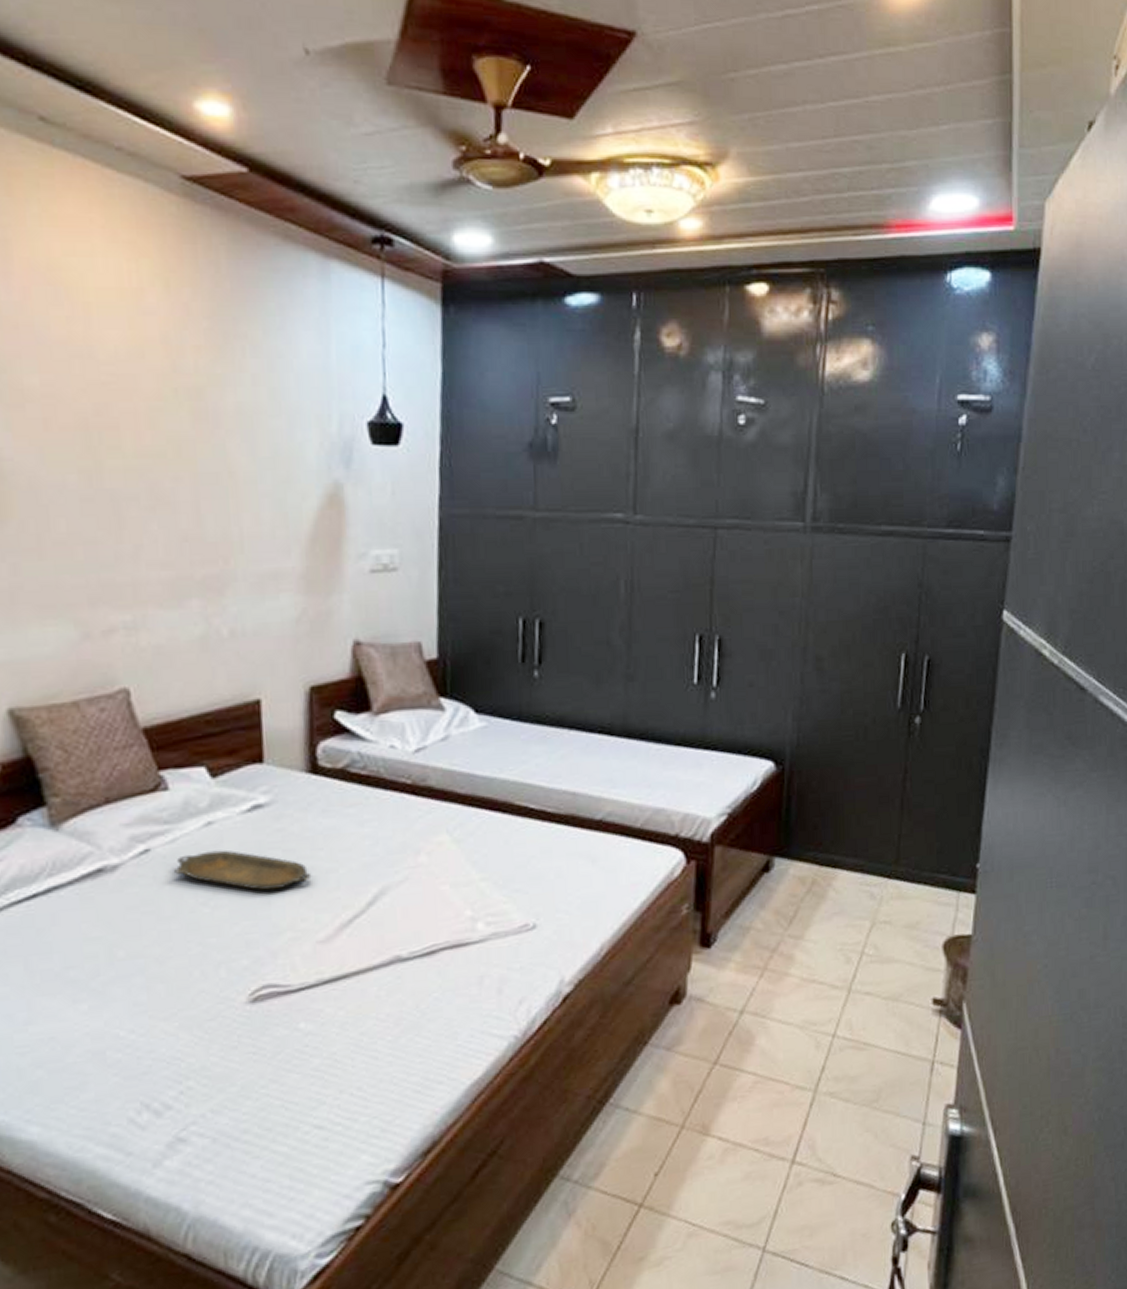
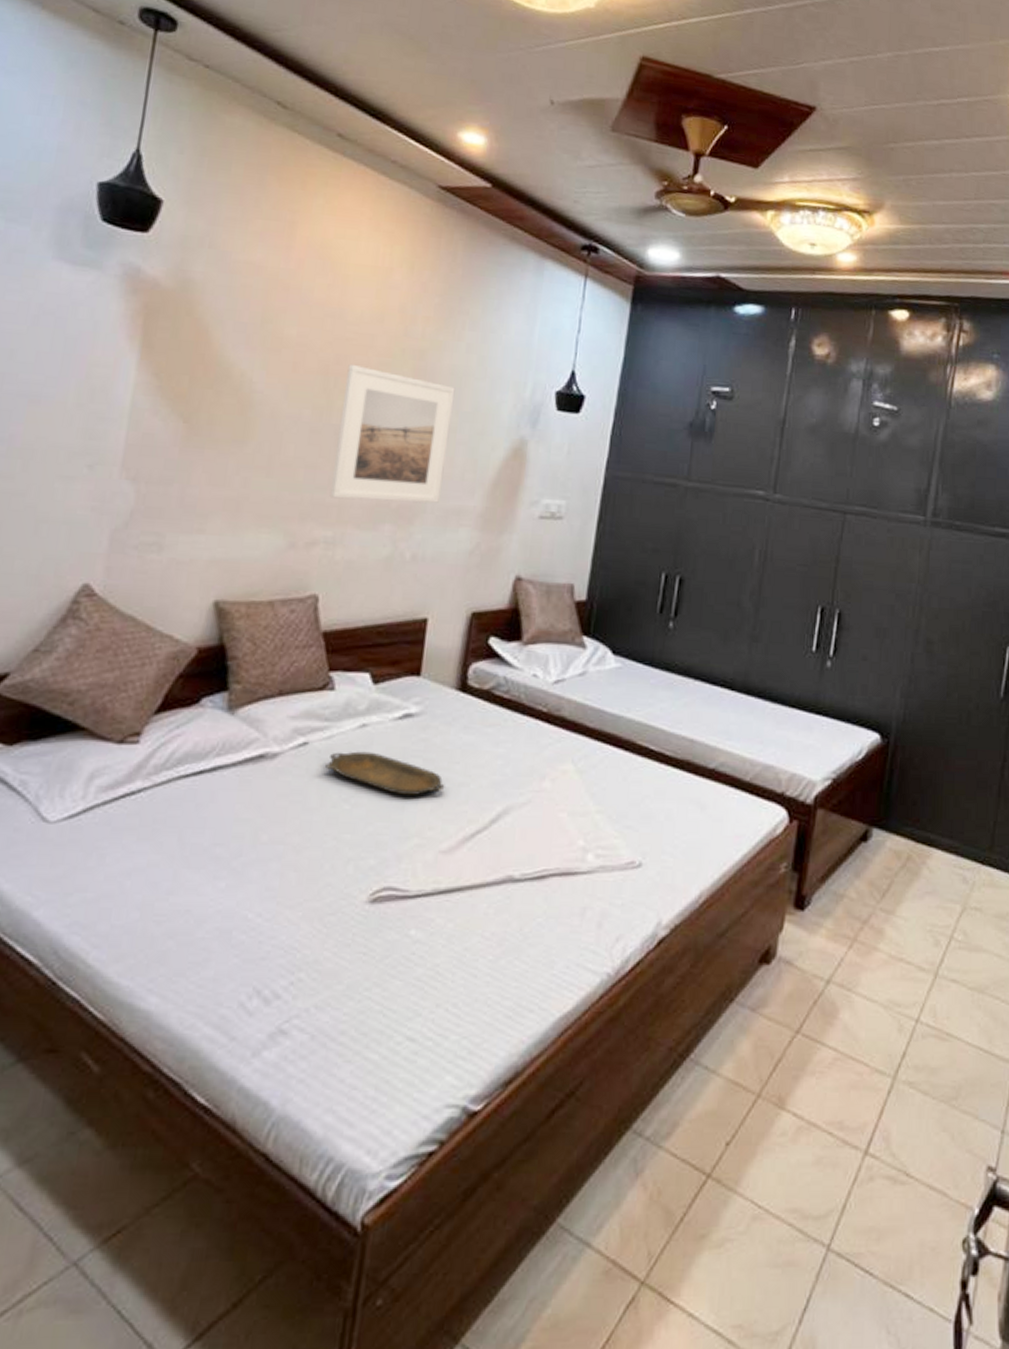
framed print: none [111,413,251,576] -> present [329,364,456,503]

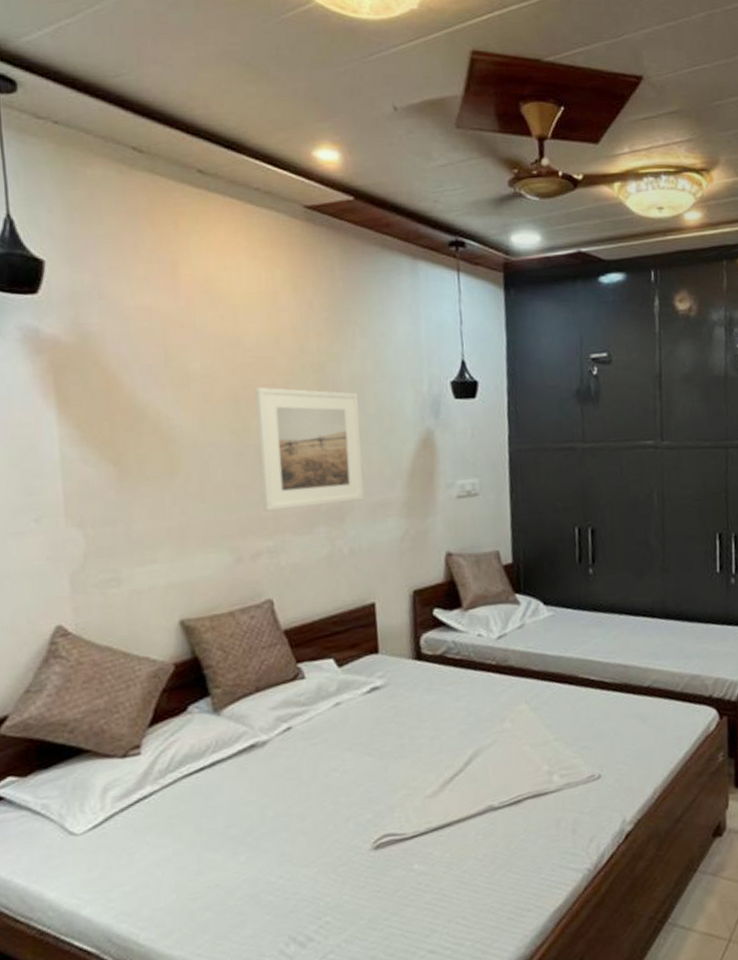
serving tray: present [325,751,445,796] -> none [311,725,420,757]

